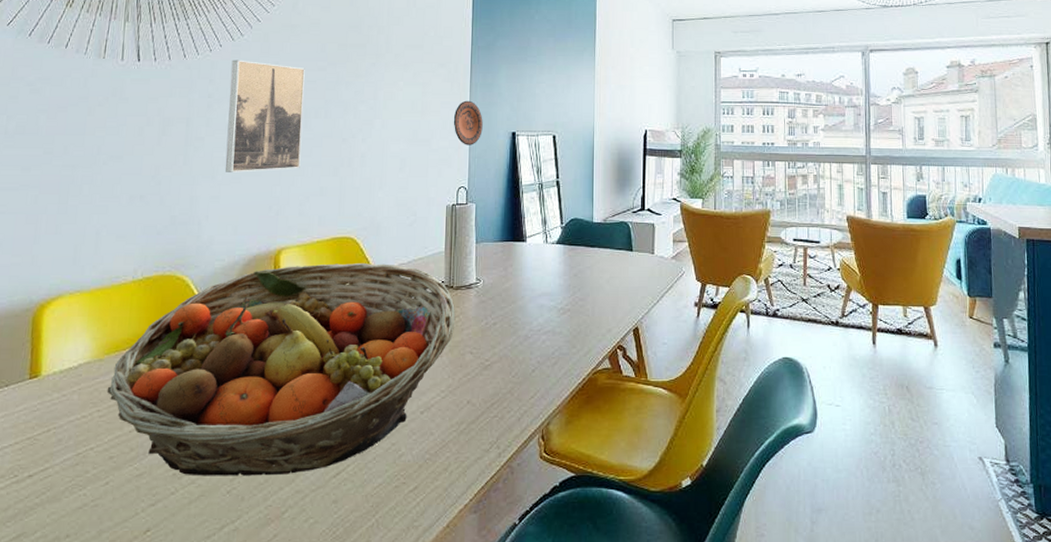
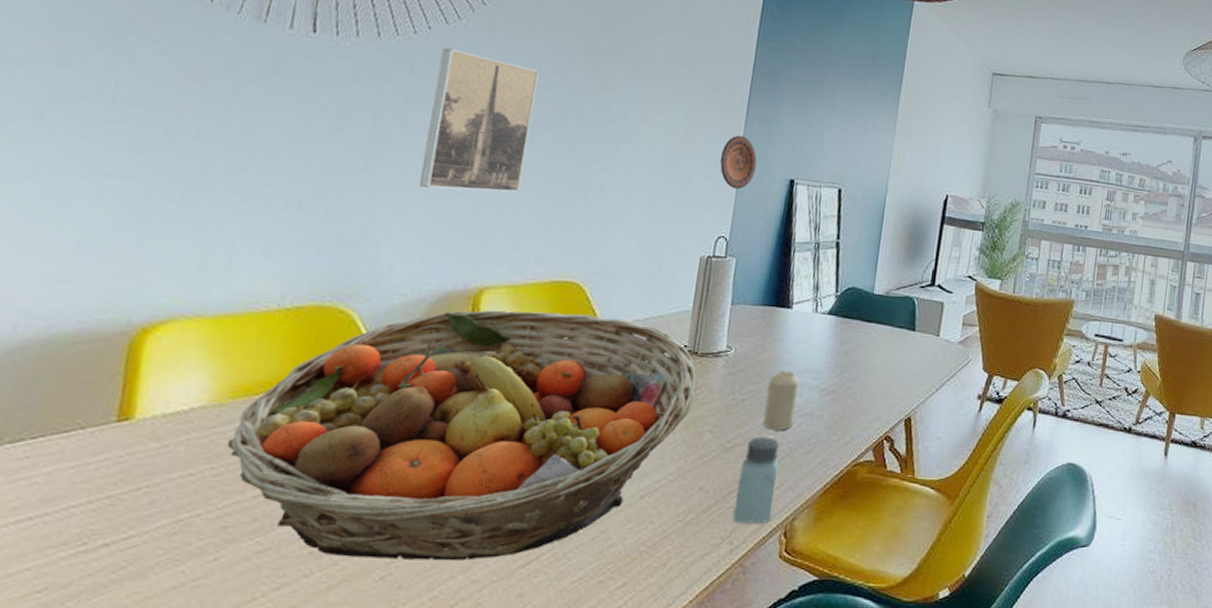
saltshaker: none [497,353,531,430] -> present [732,436,779,524]
candle: none [513,295,540,347] -> present [763,370,800,430]

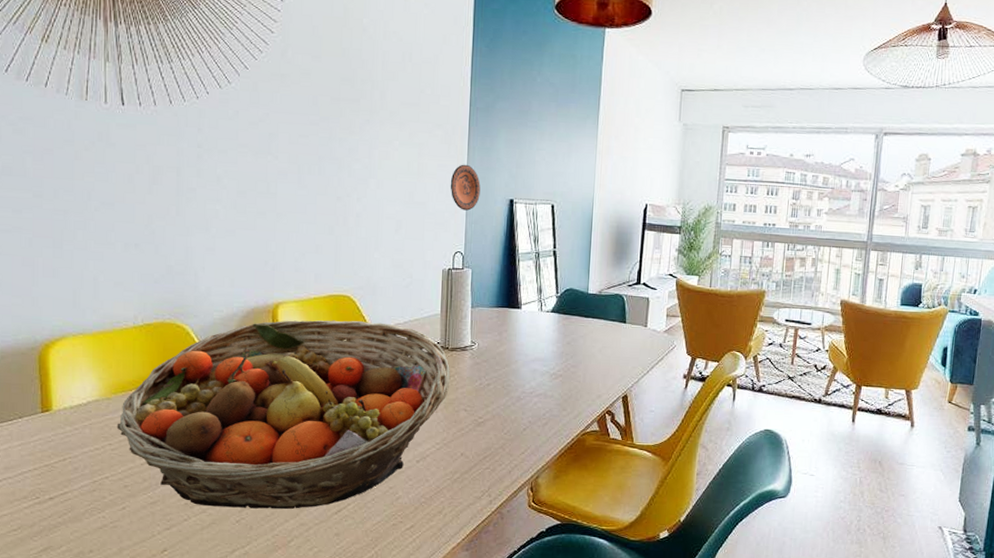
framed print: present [419,47,539,193] -> none [218,108,297,226]
saltshaker: present [732,436,779,524] -> none [489,413,522,481]
candle: present [763,370,800,430] -> none [506,359,533,408]

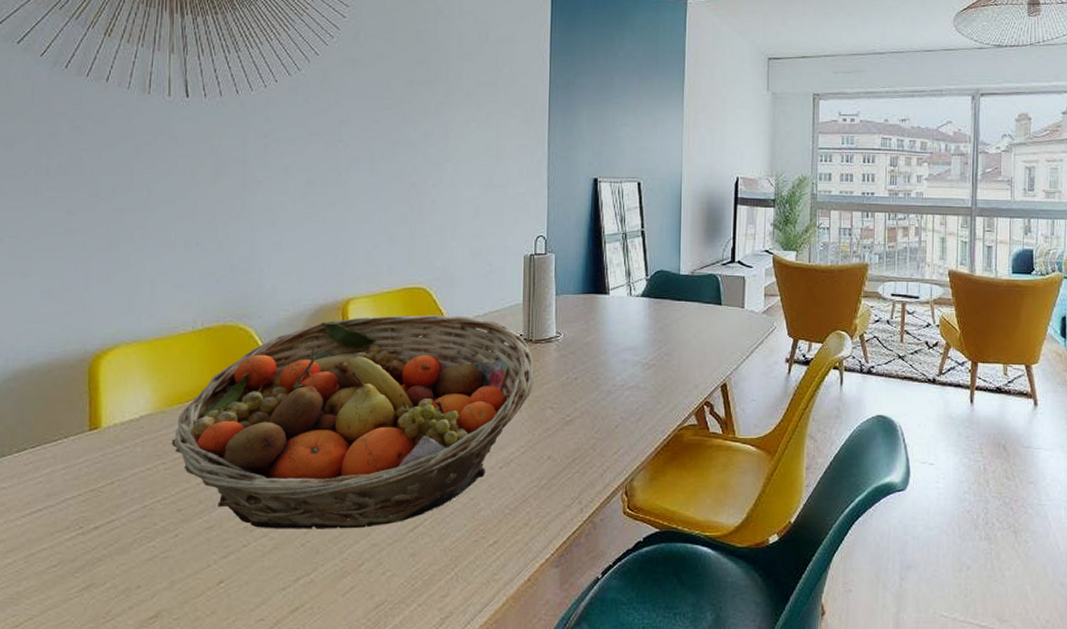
decorative plate: present [450,164,481,211] -> none [530,143,563,192]

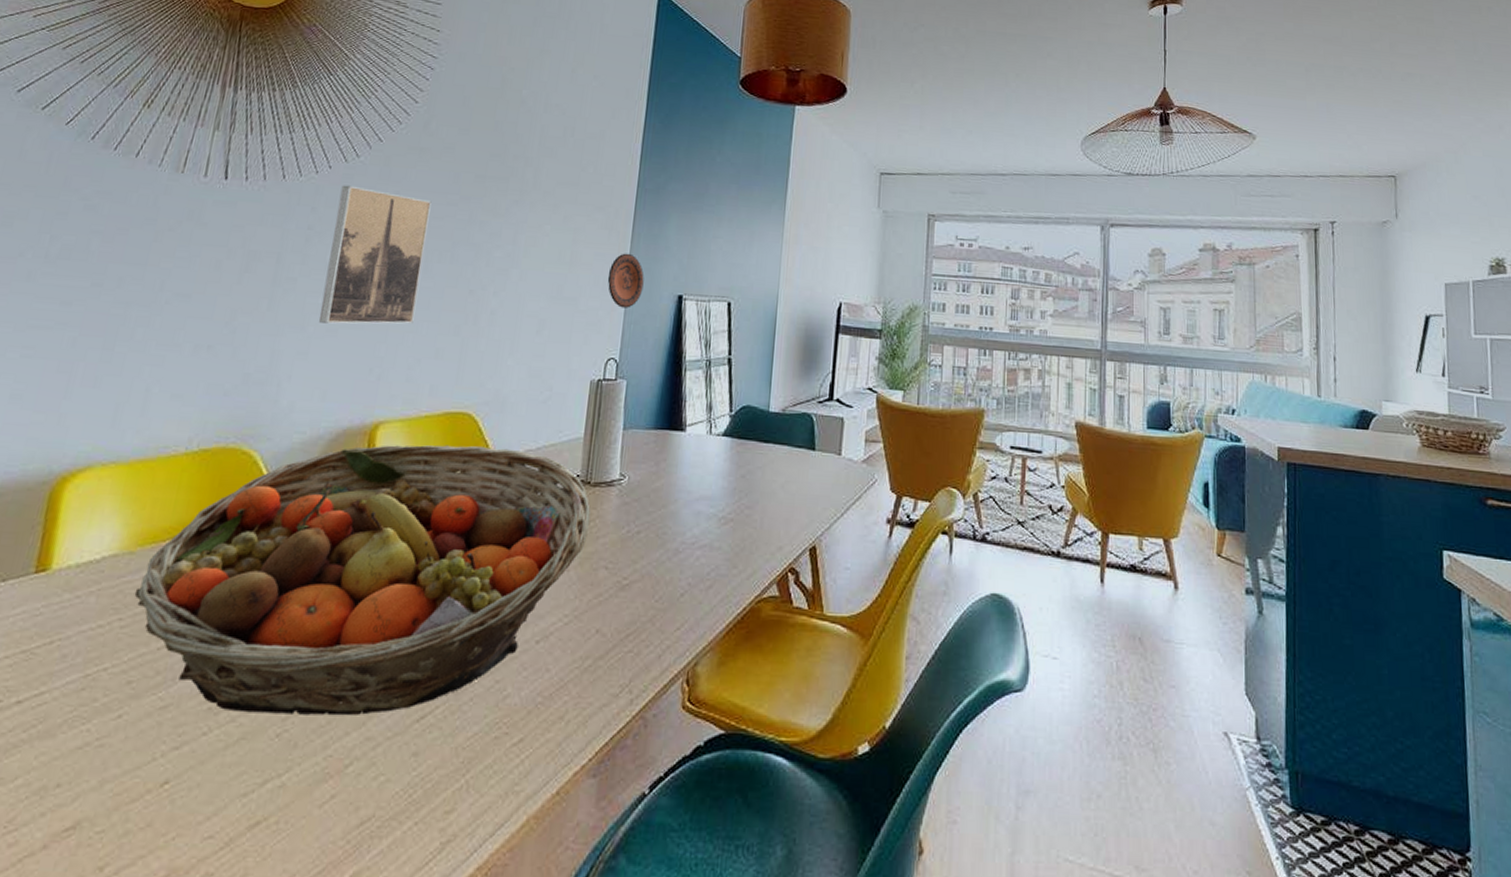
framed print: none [286,96,369,218] -> present [319,185,432,325]
decorative plate: none [530,143,563,192] -> present [607,253,645,308]

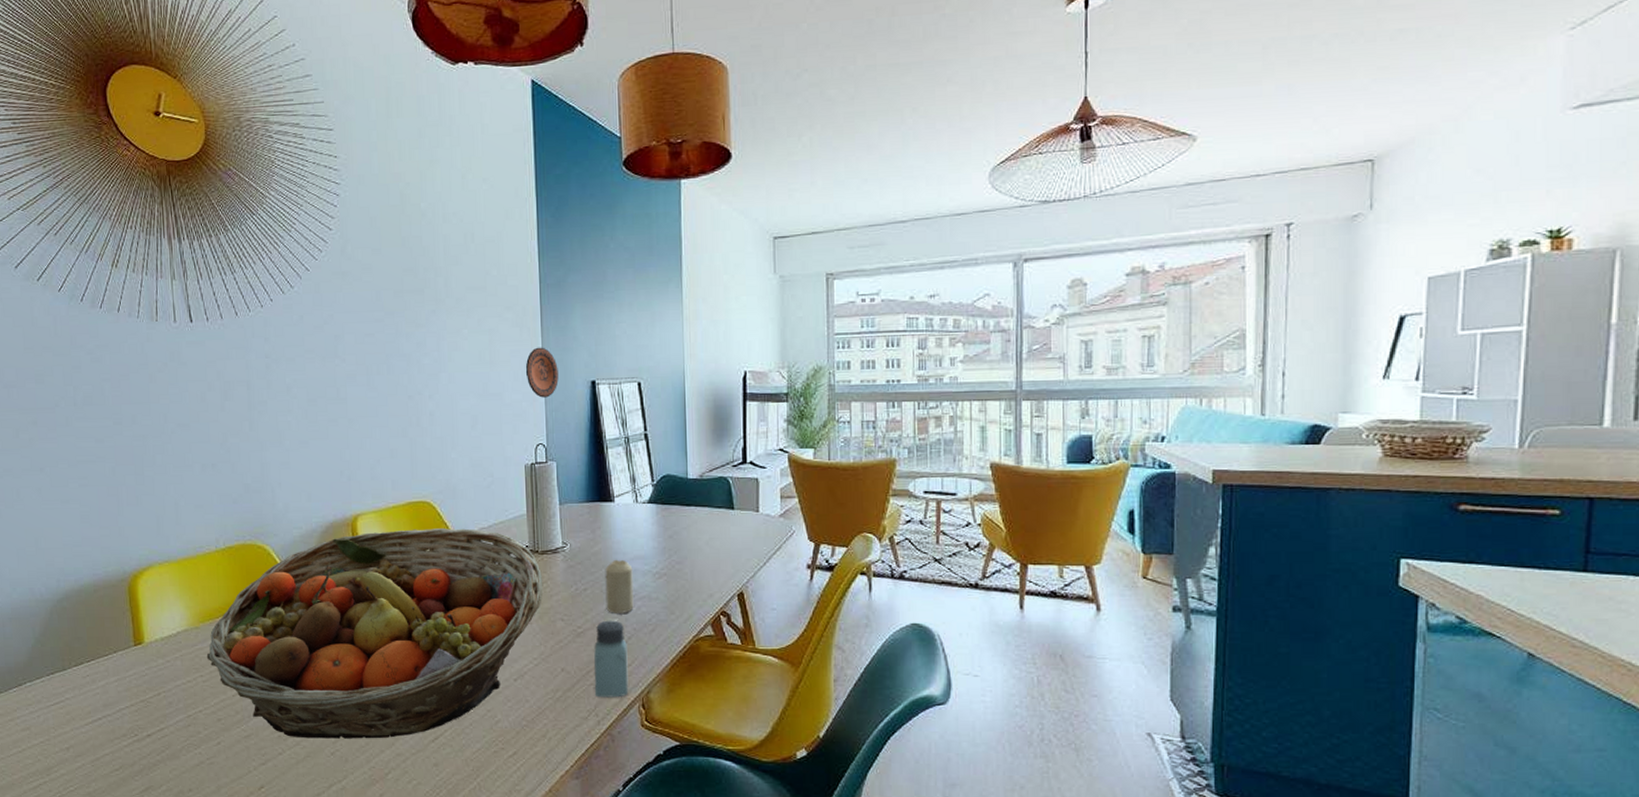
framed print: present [319,185,432,325] -> none [284,314,367,437]
saltshaker: none [631,571,679,670] -> present [593,620,629,698]
candle: none [659,498,697,564] -> present [605,559,634,613]

